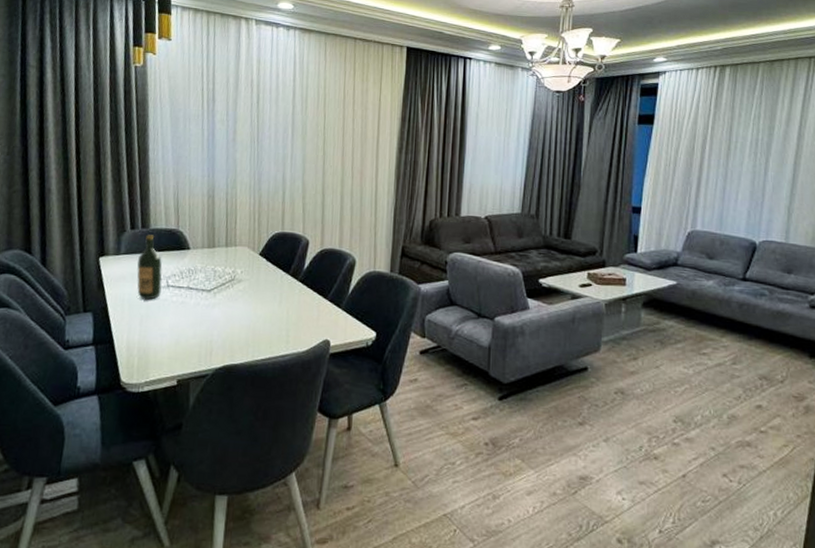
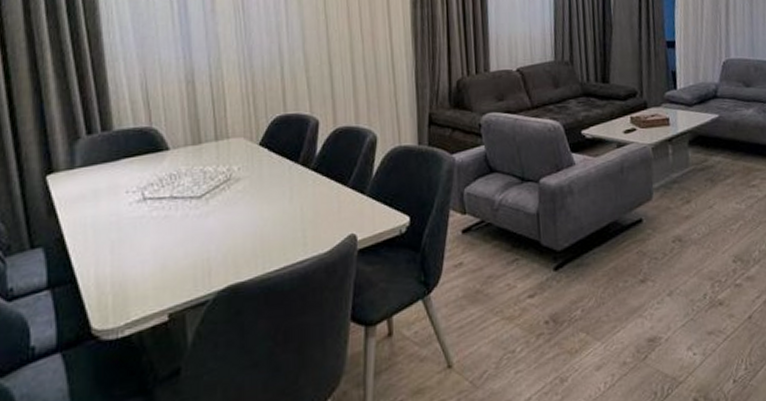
wine bottle: present [137,234,163,301] -> none [100,138,136,222]

